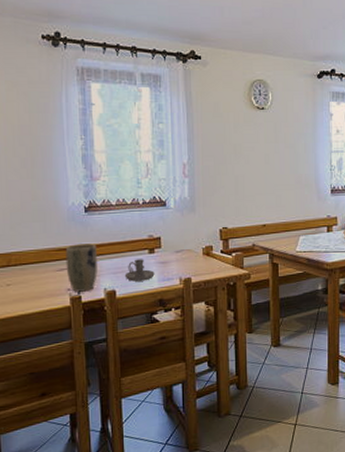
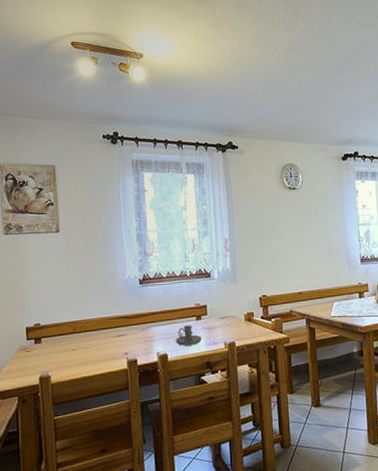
plant pot: present [65,243,97,292] -> none [123,312,151,356]

